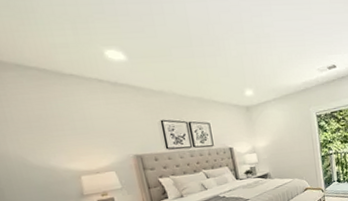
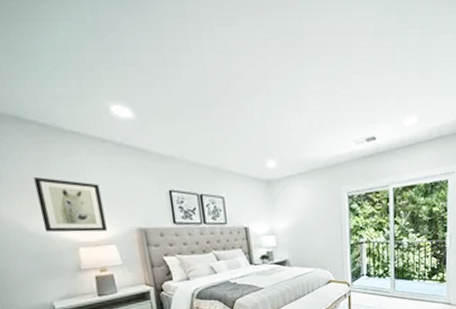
wall art: none [36,115,106,164] -> present [33,176,107,233]

